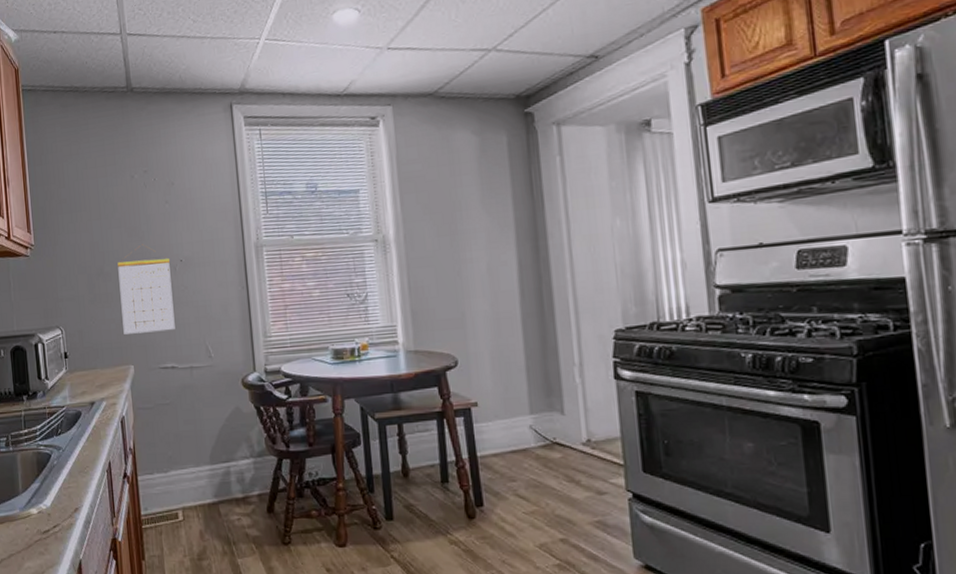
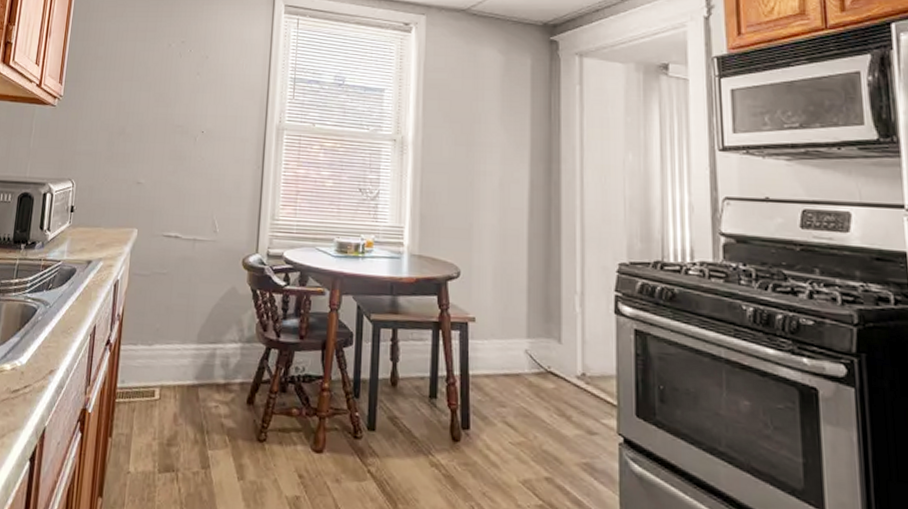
calendar: present [117,244,175,334] -> none [133,110,191,200]

